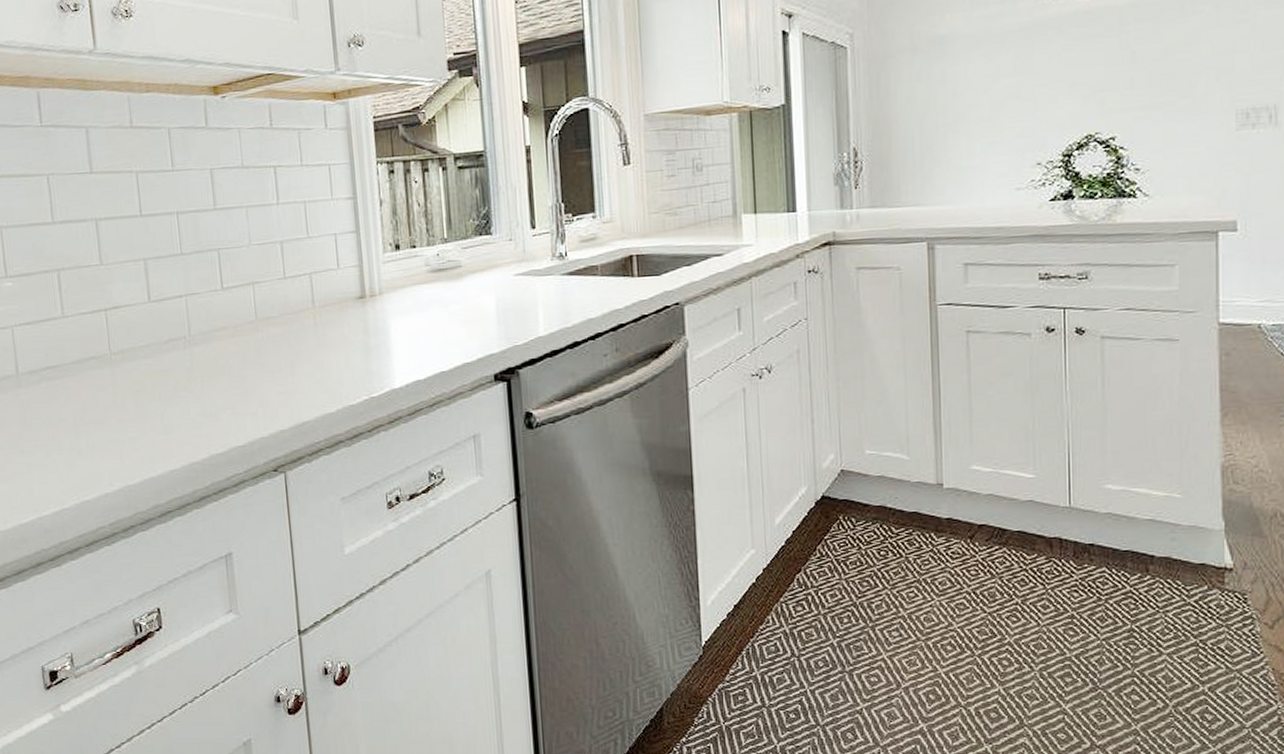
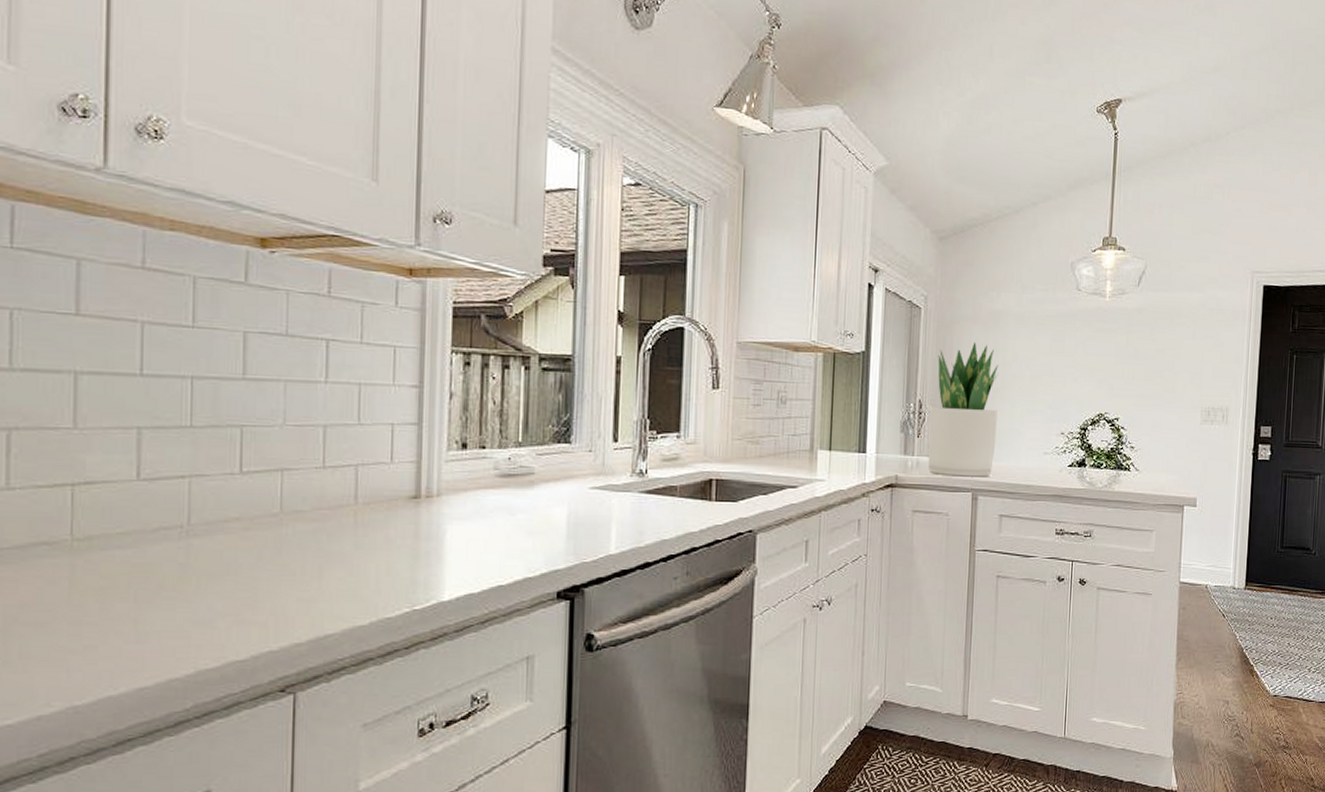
planter: none [866,74,953,227] -> present [927,341,998,477]

